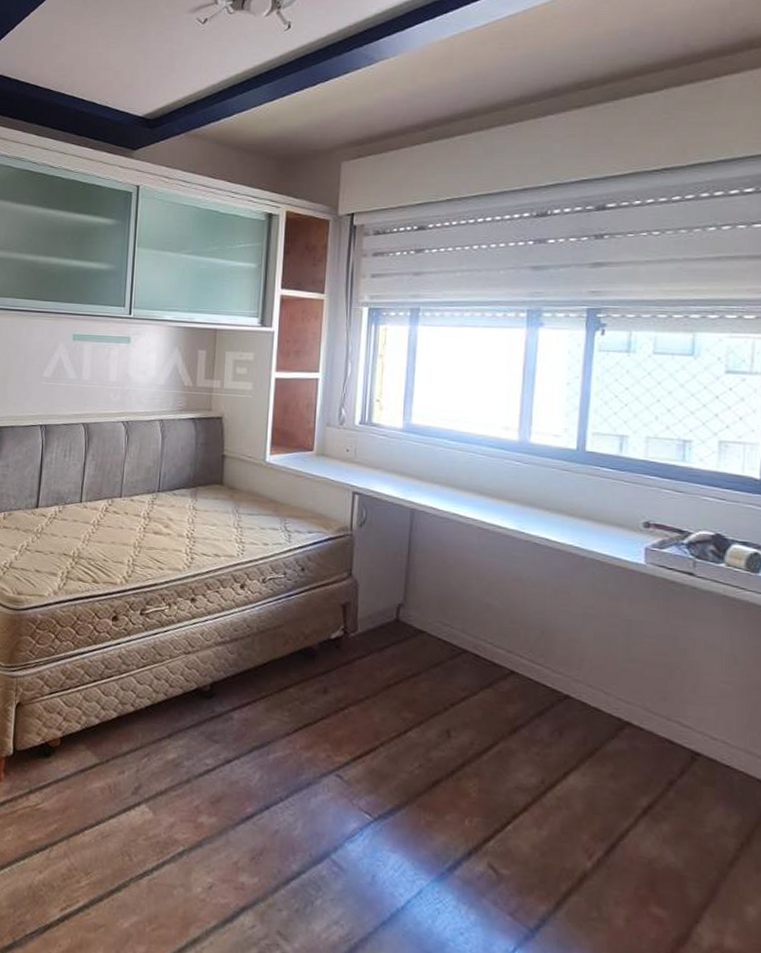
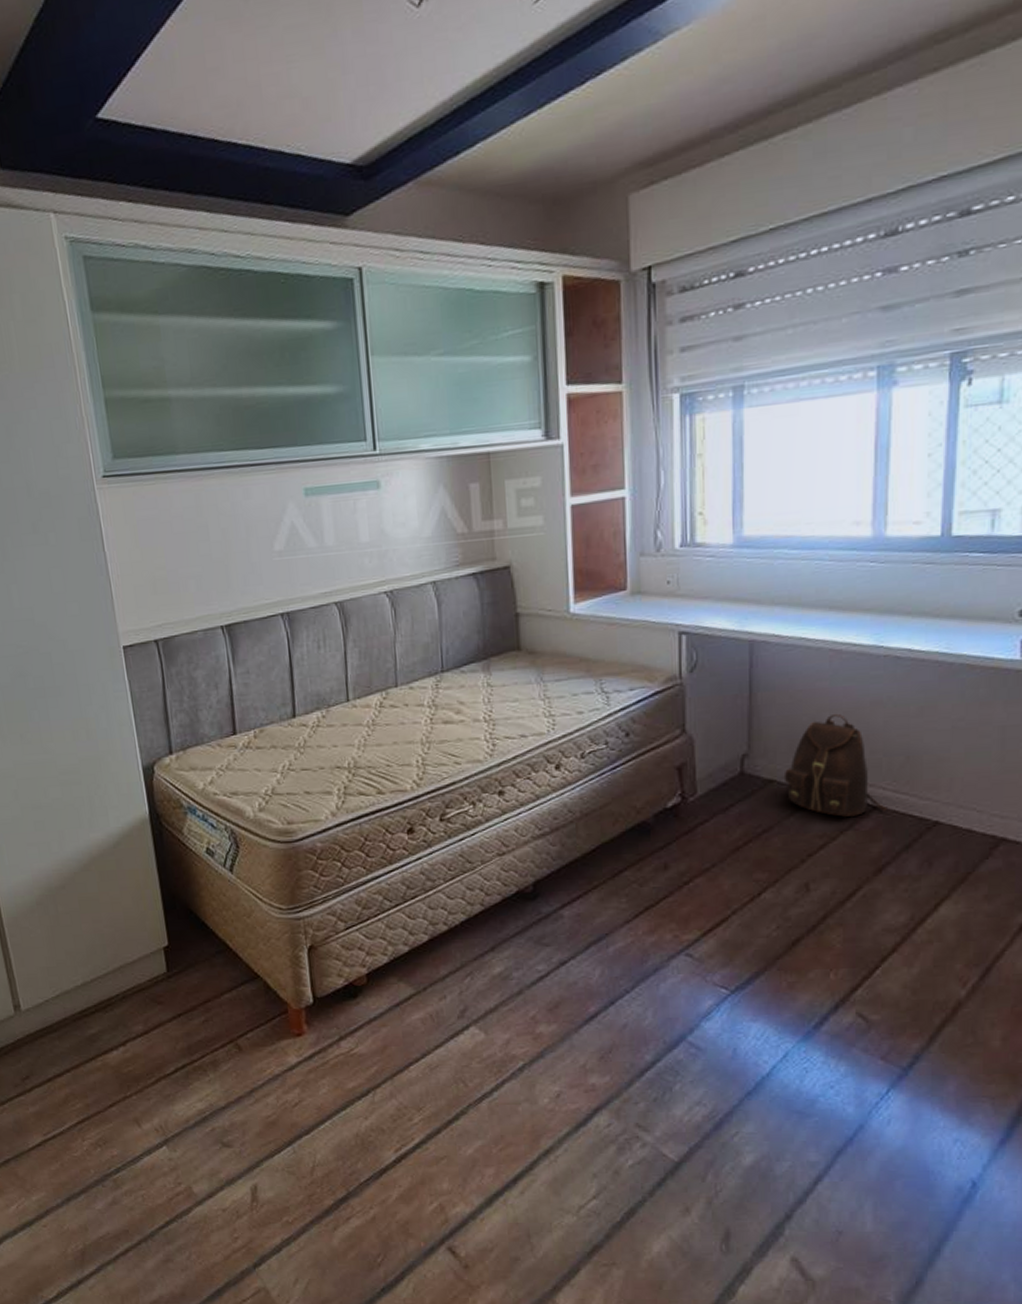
backpack: none [433,582,523,677] -> present [783,713,887,817]

